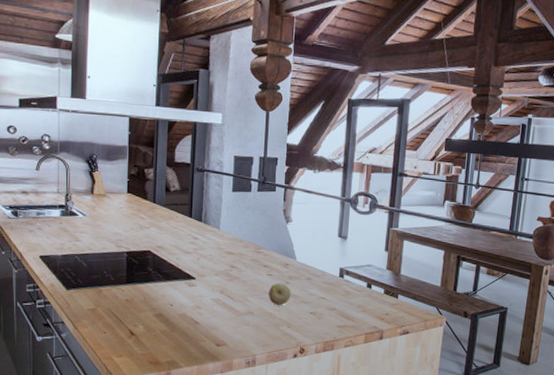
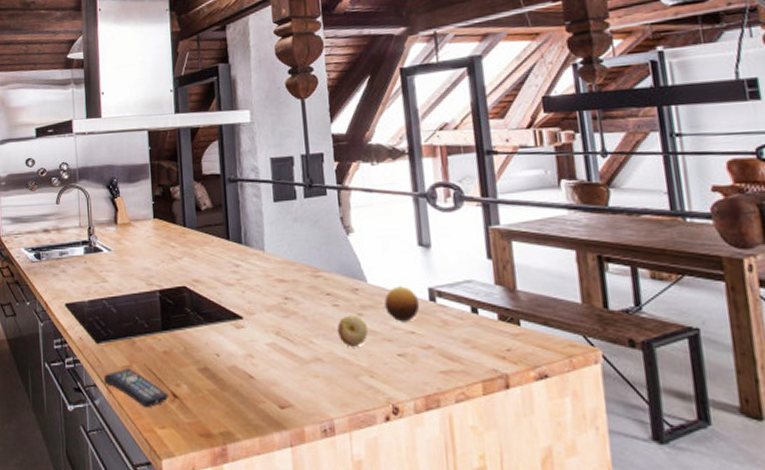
remote control: none [71,311,127,342] -> present [104,368,169,408]
fruit: none [306,265,332,291] -> present [384,286,420,322]

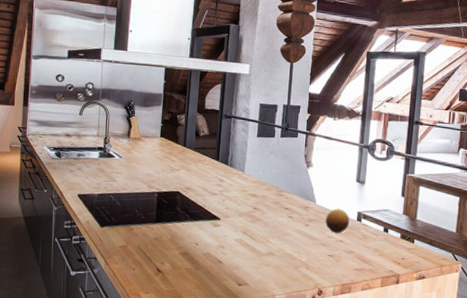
remote control: present [104,368,169,408] -> none [103,248,155,278]
fruit: present [336,315,368,348] -> none [288,225,310,248]

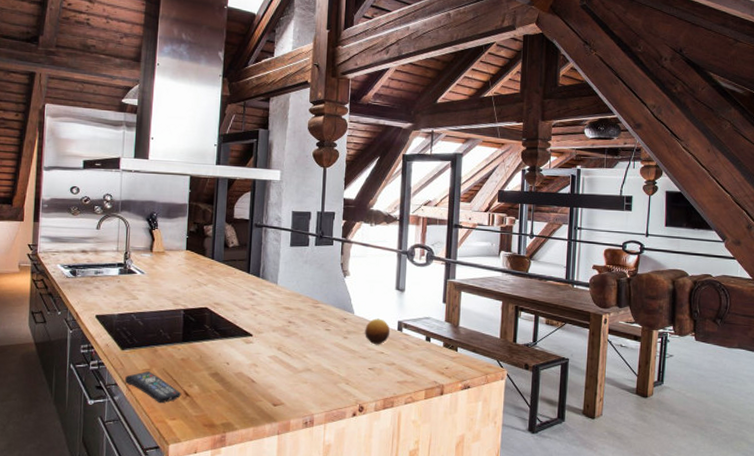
remote control: none [103,248,155,278] -> present [125,371,182,404]

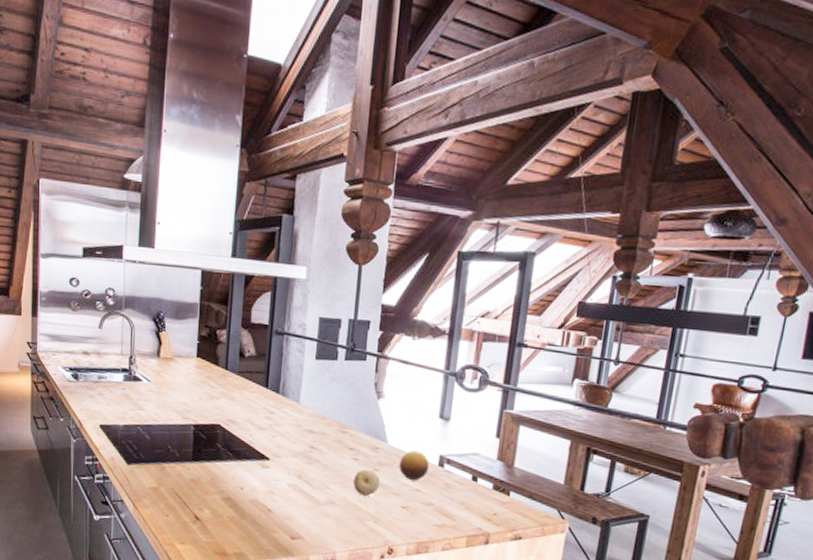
remote control: present [125,371,182,404] -> none [132,489,192,526]
fruit: none [326,338,349,362] -> present [352,469,380,497]

